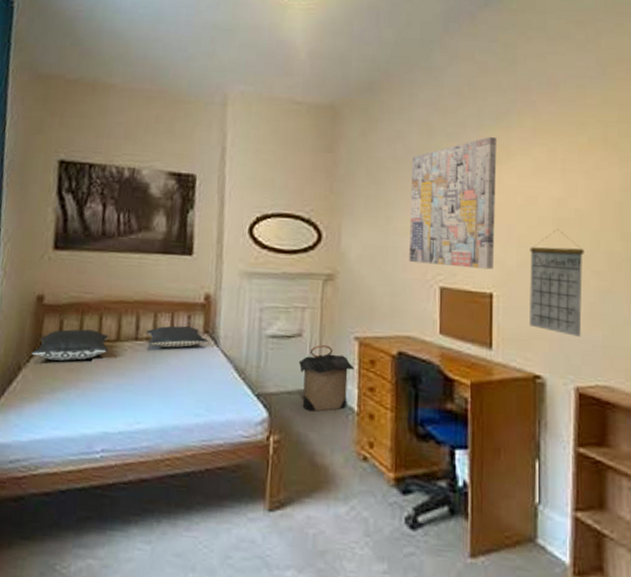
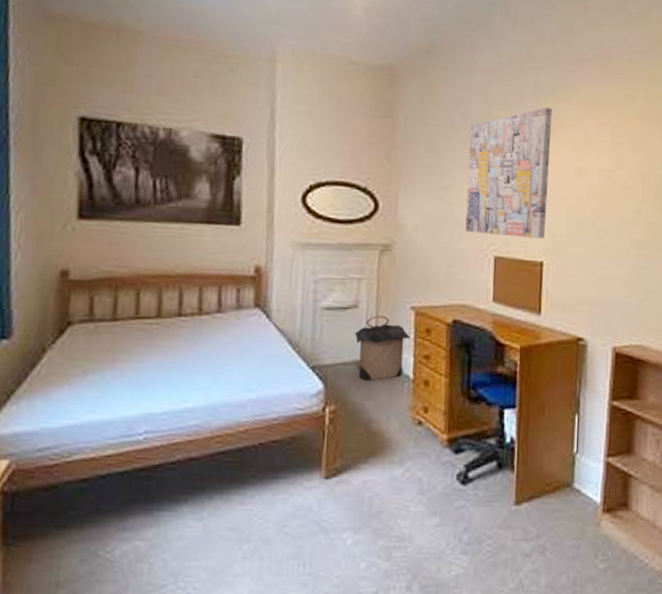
pillow: present [31,329,109,361] -> none [57,306,148,341]
pillow: present [145,326,208,348] -> none [190,300,259,323]
calendar: present [530,228,585,337] -> none [575,199,627,301]

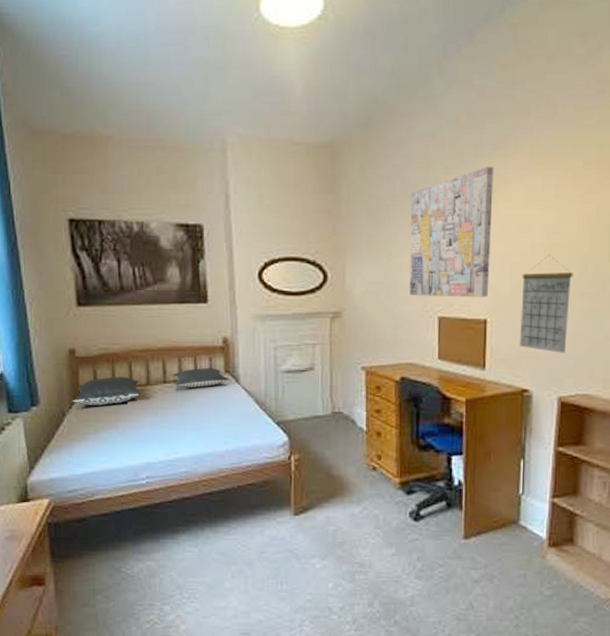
pillow: none [57,306,148,341] -> present [72,377,141,405]
pillow: none [190,300,259,323] -> present [172,368,229,388]
laundry hamper: present [354,315,411,381] -> none [312,376,363,433]
calendar: none [575,199,627,301] -> present [520,254,573,353]

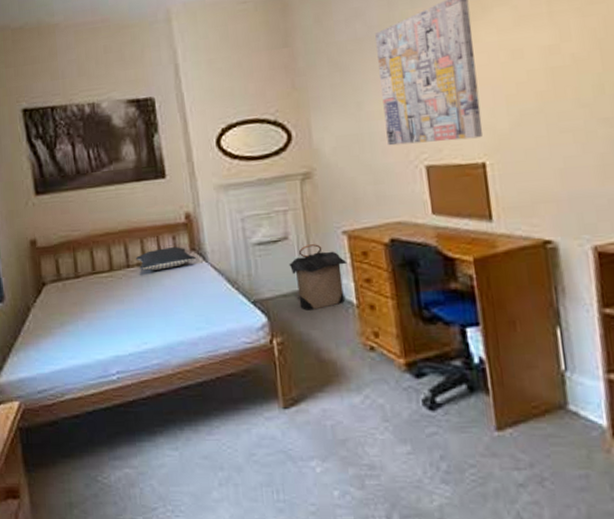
pillow: present [72,377,141,405] -> none [36,264,105,297]
laundry hamper: none [312,376,363,433] -> present [289,244,347,311]
calendar: present [520,254,573,353] -> none [521,79,593,193]

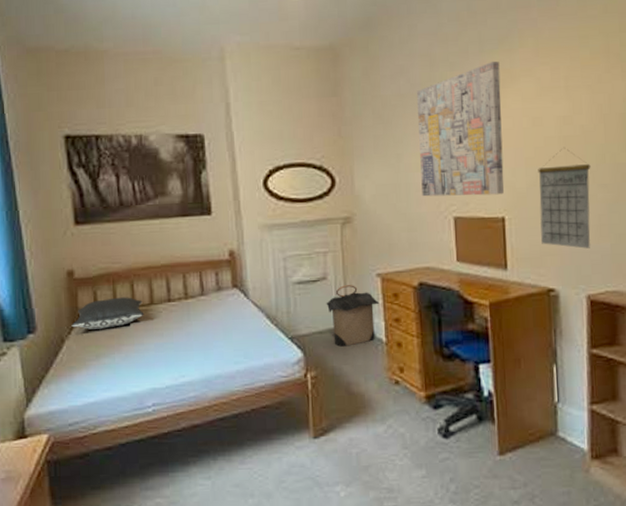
pillow: none [36,264,105,297] -> present [71,297,144,330]
pillow: present [135,247,196,271] -> none [177,283,237,305]
calendar: none [521,79,593,193] -> present [538,147,591,249]

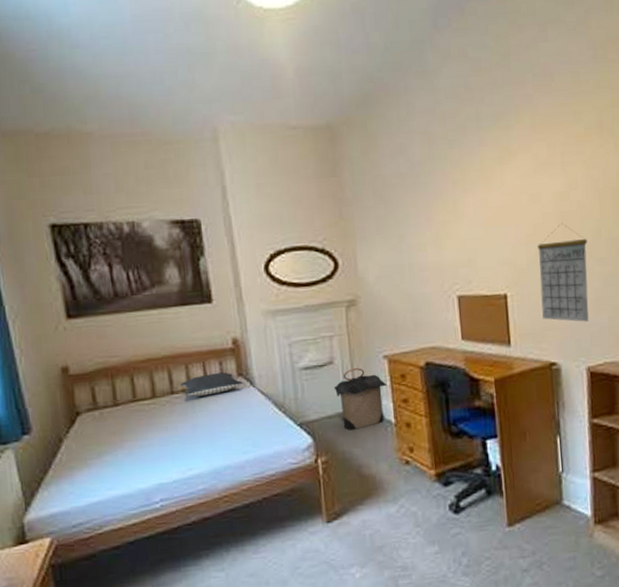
pillow: present [71,297,144,330] -> none [69,391,147,427]
pillow: none [177,283,237,305] -> present [180,372,243,397]
wall art: present [417,62,504,197] -> none [417,138,506,277]

